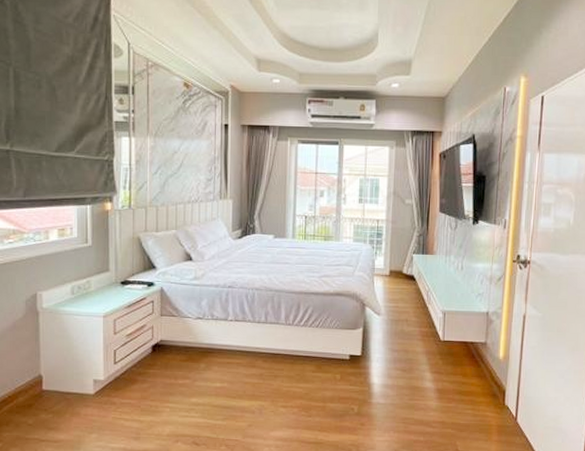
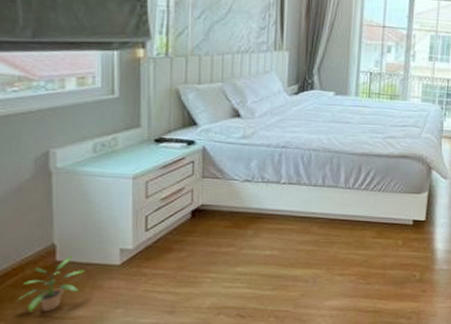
potted plant: none [13,385,65,435] -> present [19,255,85,312]

